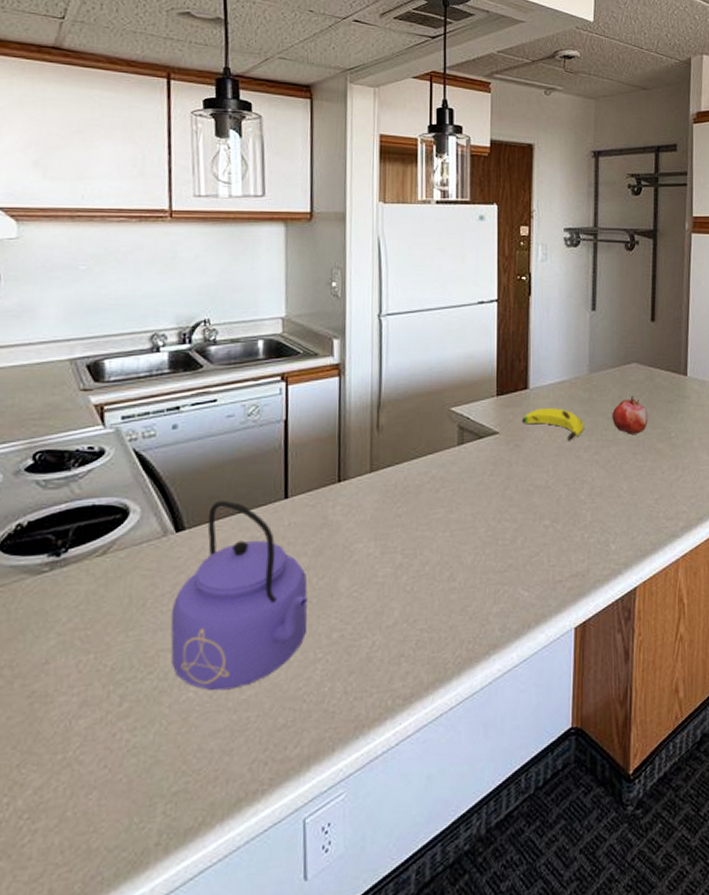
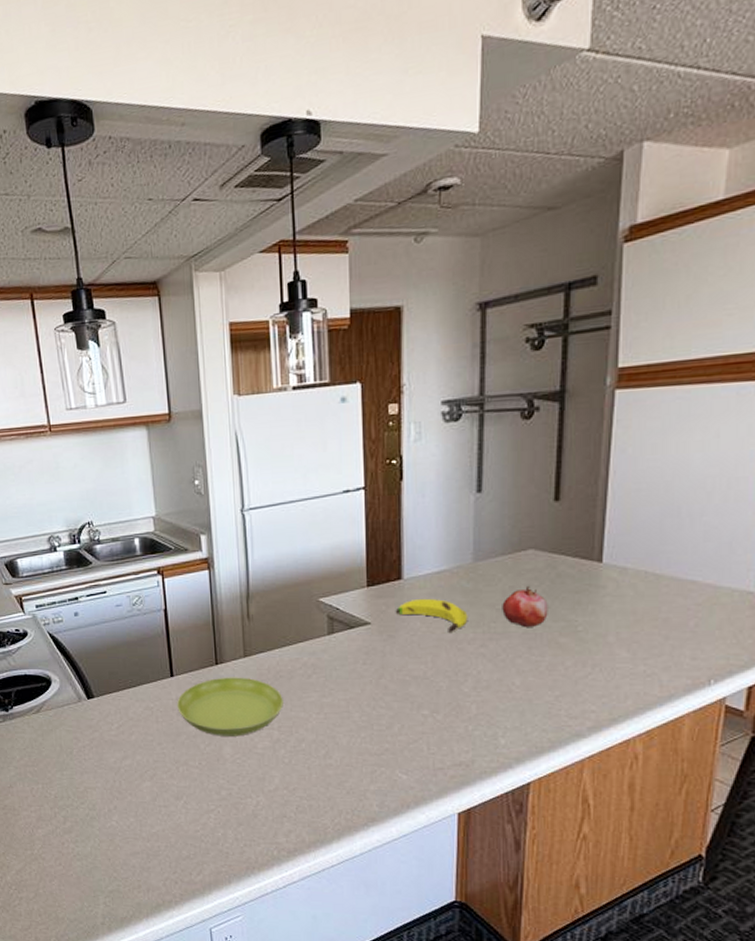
kettle: present [170,500,309,691] -> none [91,676,200,824]
saucer: none [289,495,409,566] -> present [177,677,283,736]

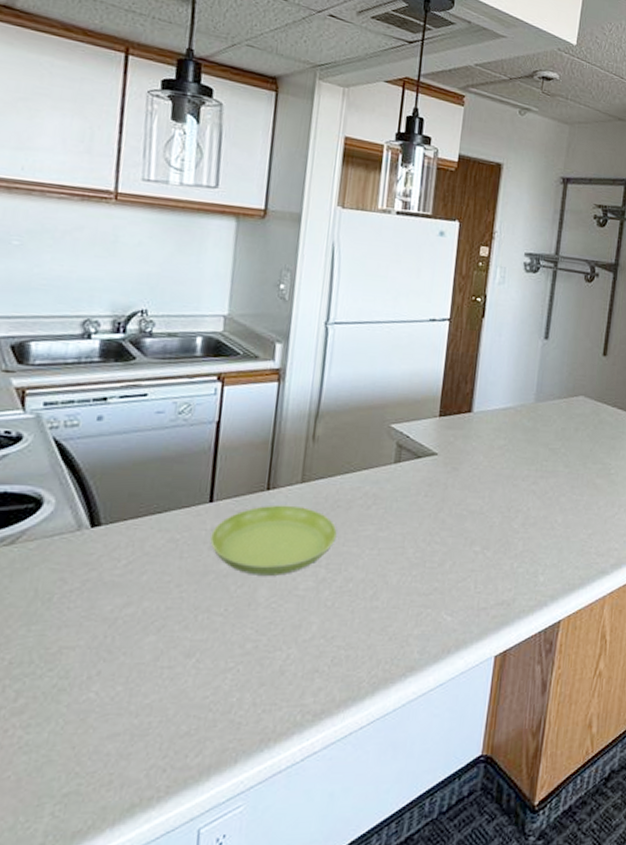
banana: present [395,598,468,632] -> none [461,432,525,468]
fruit: present [502,585,548,627] -> none [553,428,590,468]

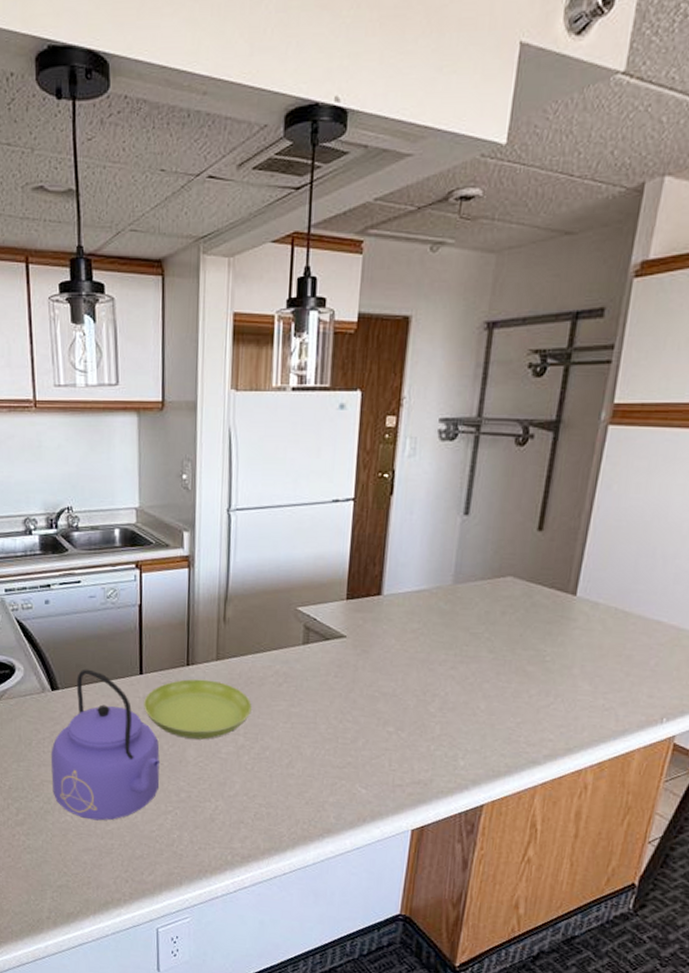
kettle: none [73,498,225,693] -> present [50,669,161,821]

